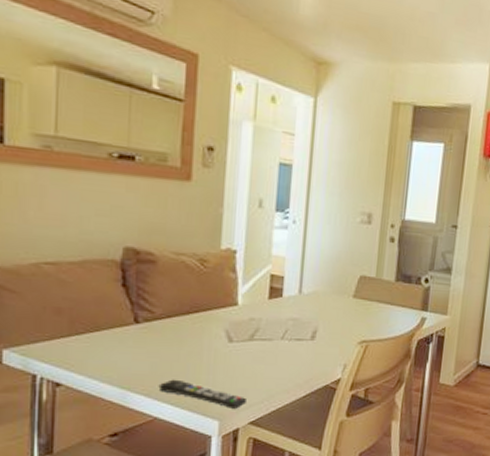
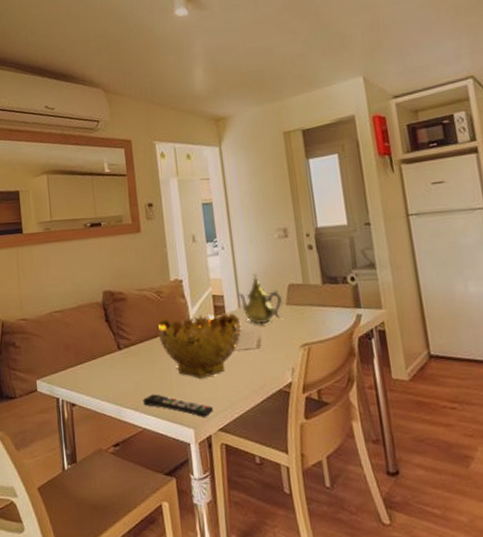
decorative bowl: none [193,292,298,366] -> present [157,313,241,378]
teapot: none [301,258,351,315] -> present [238,274,283,324]

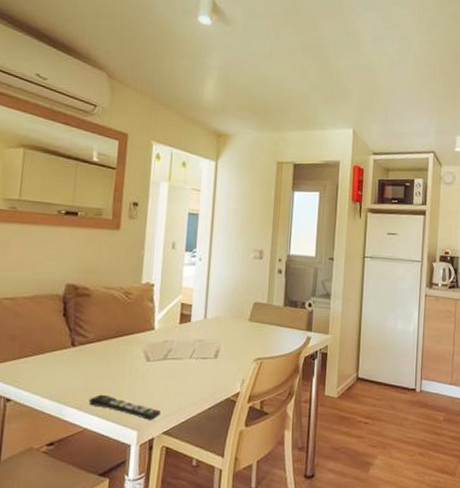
decorative bowl: present [157,313,241,378] -> none [118,319,203,382]
teapot: present [238,274,283,324] -> none [206,288,247,336]

